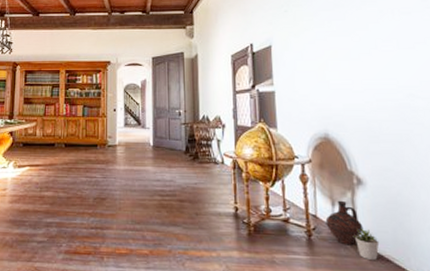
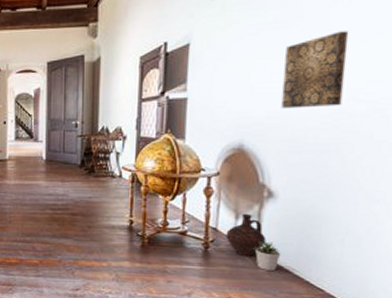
wall art: none [350,39,404,103] -> present [281,31,349,109]

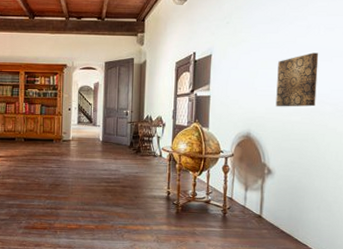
ceramic jug: present [226,213,266,257] -> none [238,186,267,221]
potted plant: present [254,241,281,271] -> none [259,208,278,231]

